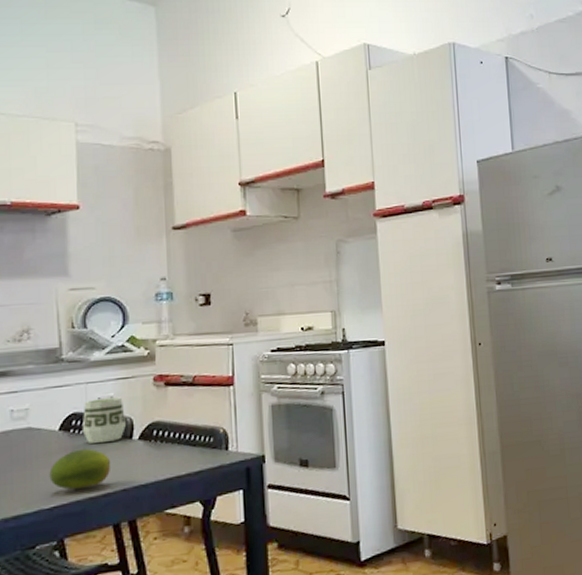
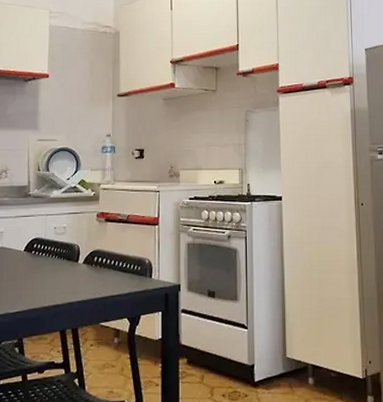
fruit: present [49,448,111,490] -> none [15,267,61,300]
cup: present [82,397,126,443] -> none [41,228,74,263]

